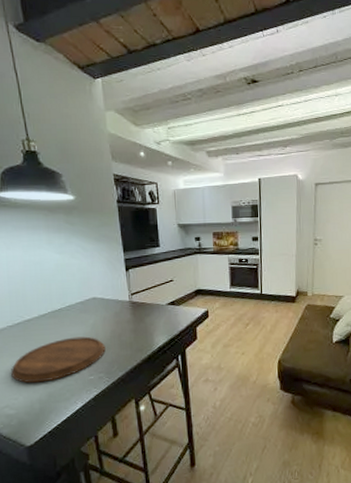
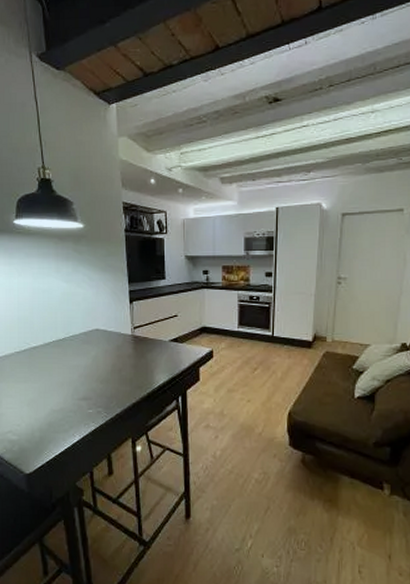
cutting board: present [11,336,106,384] -> none [16,368,105,411]

